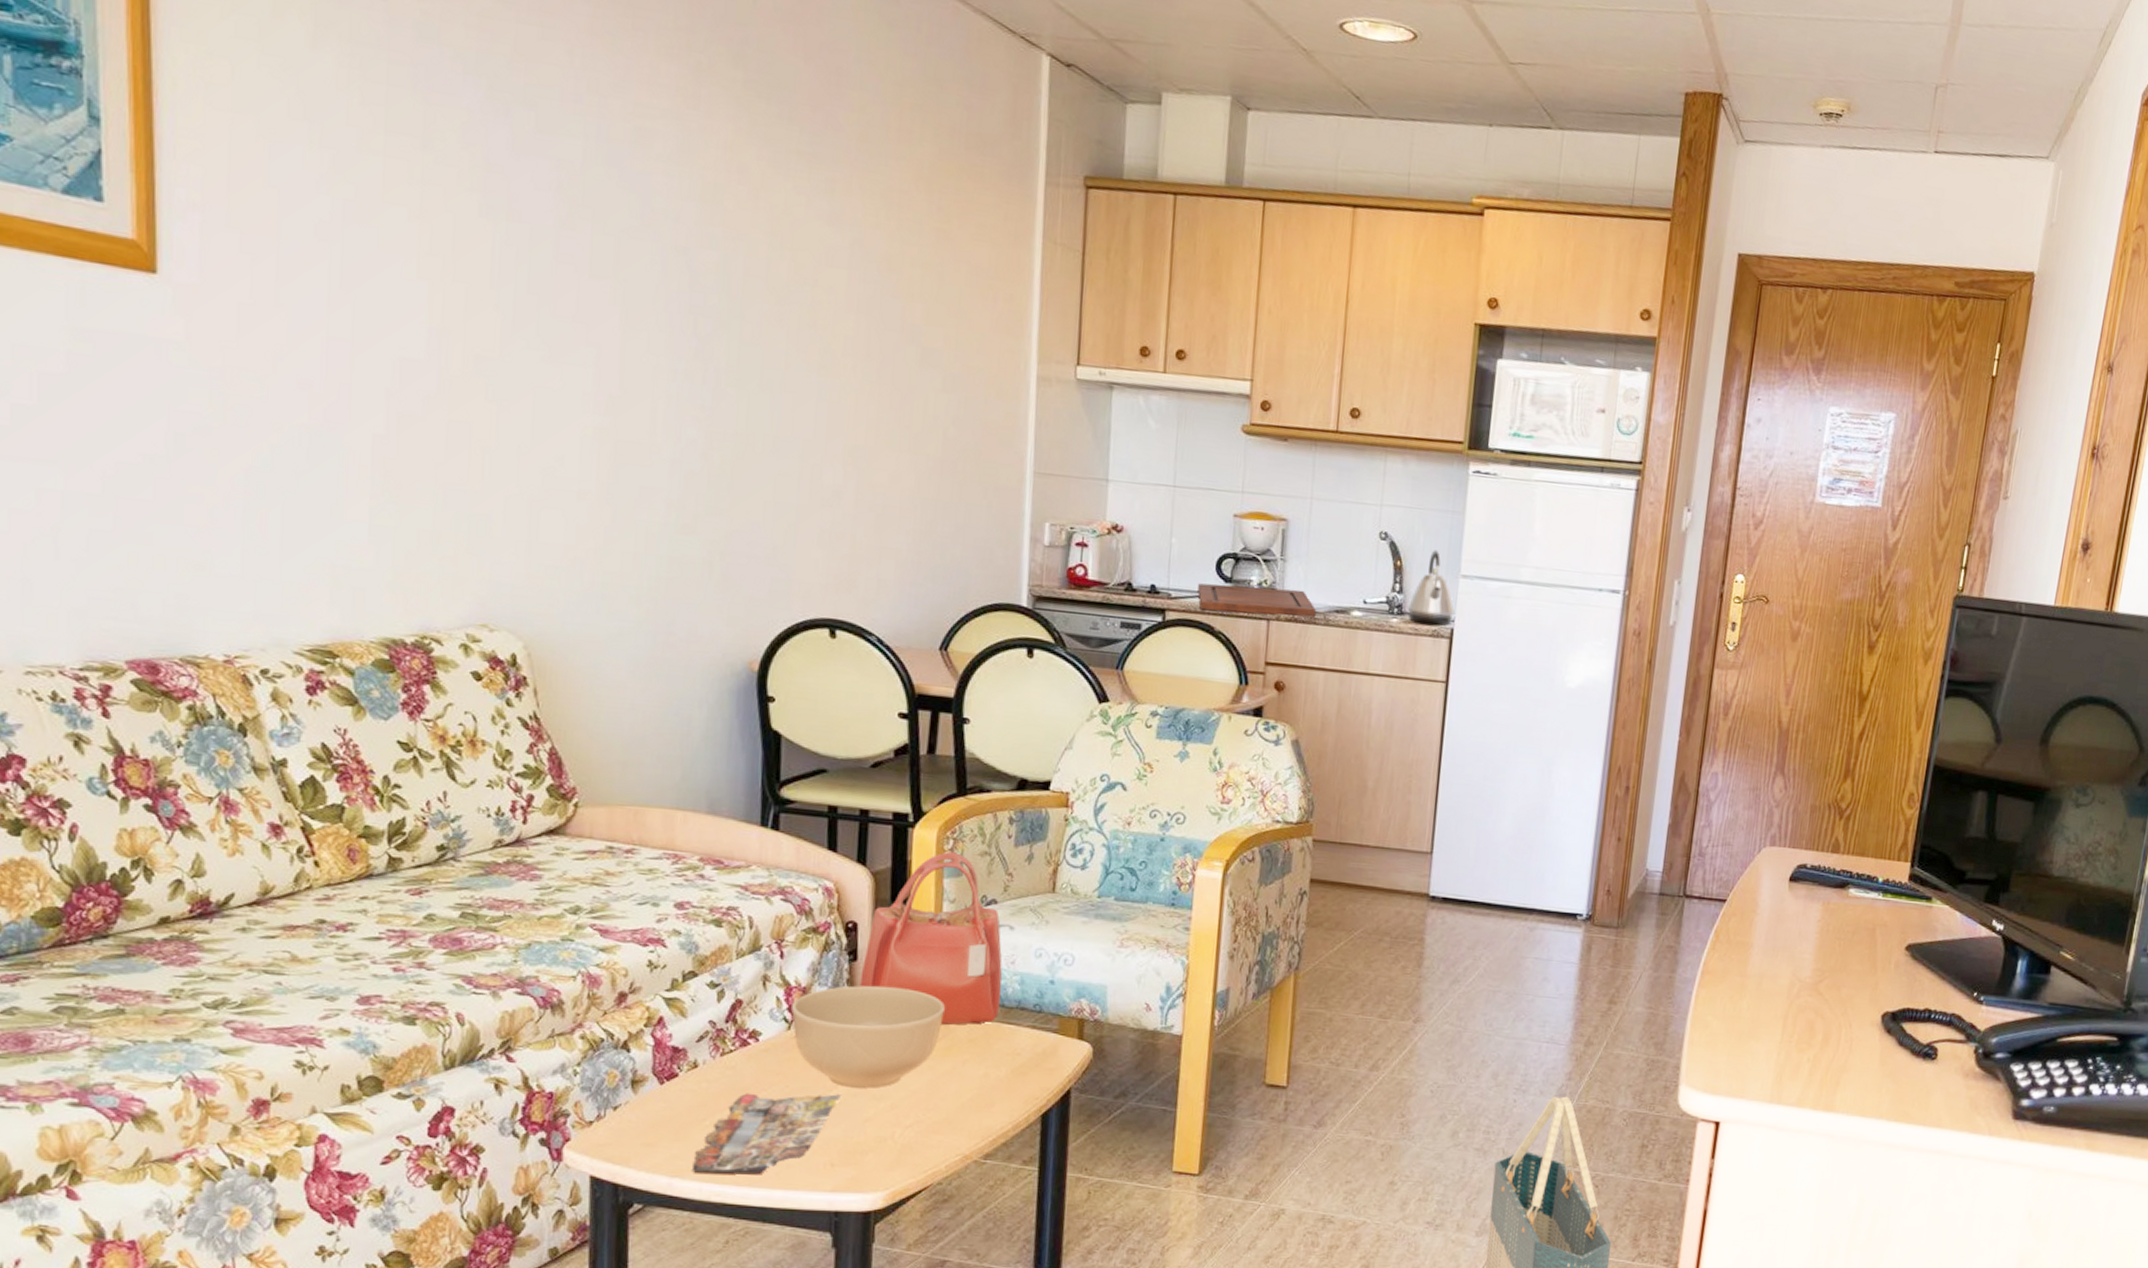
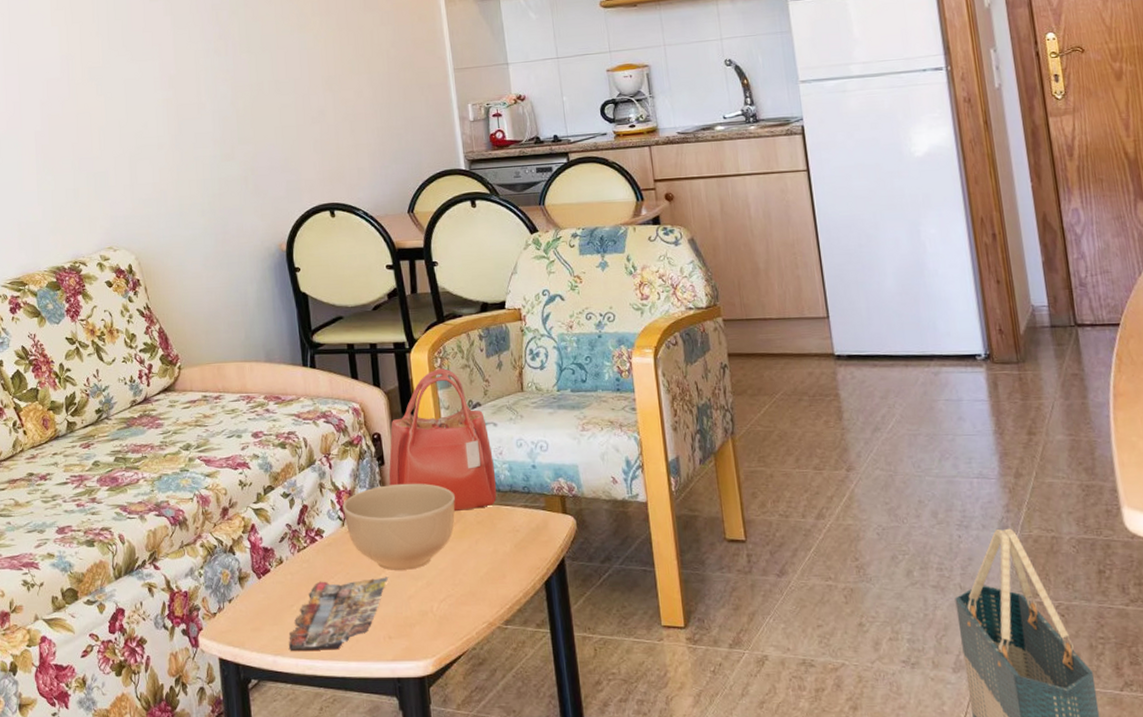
cutting board: present [1197,583,1316,618] -> none [590,117,686,148]
kettle: present [1407,550,1455,627] -> none [760,65,801,128]

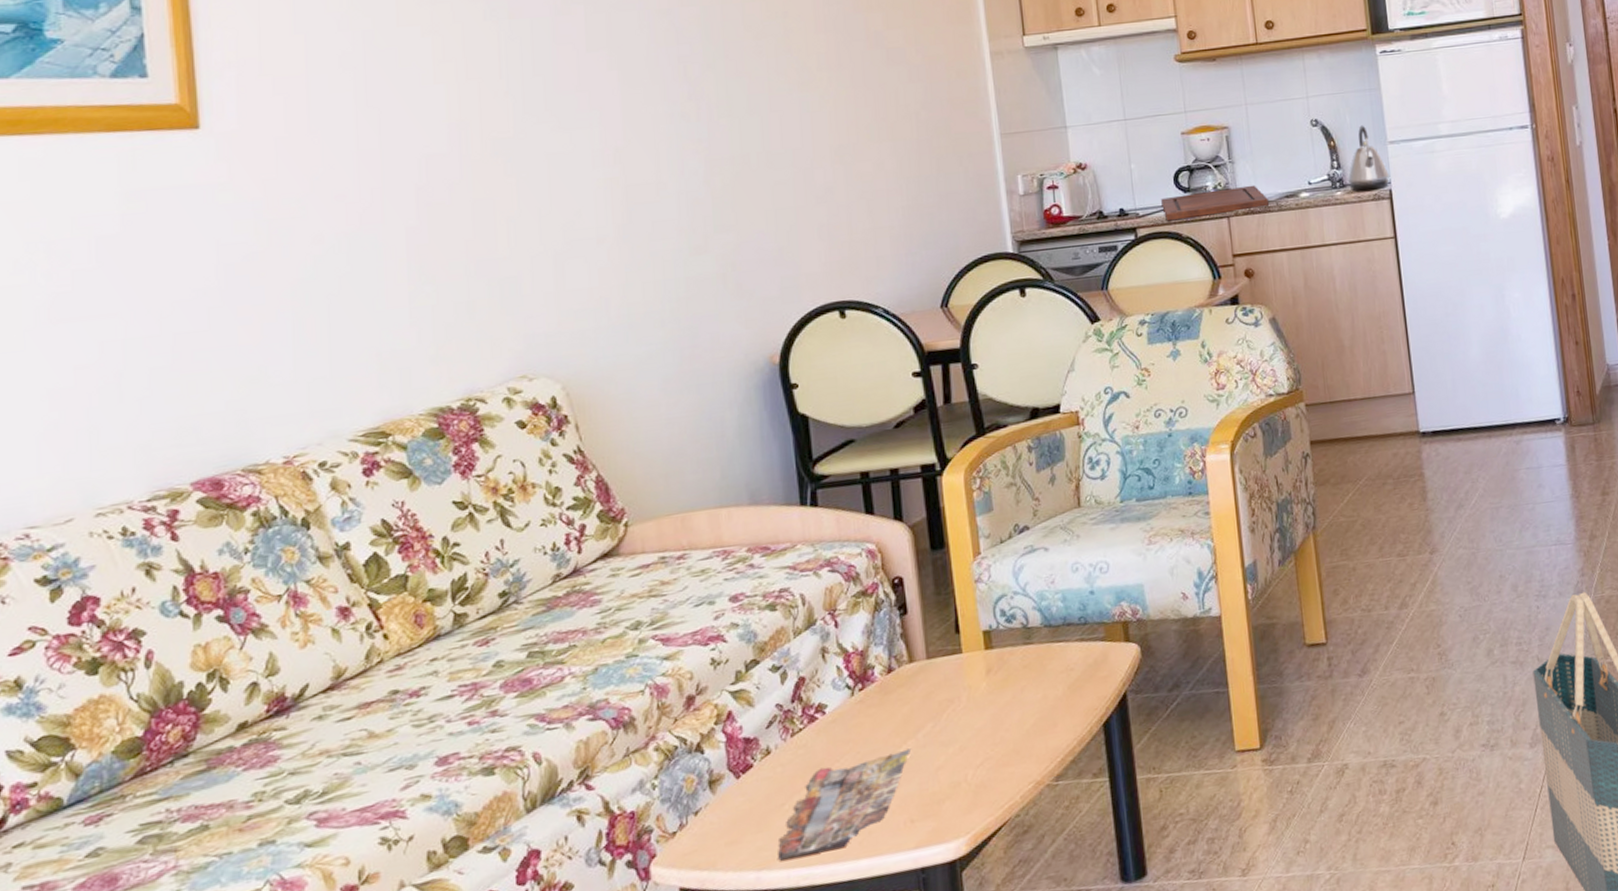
bowl: present [343,483,456,570] -> none [852,629,997,740]
handbag: present [388,368,497,511] -> none [912,490,1048,657]
cutting board: none [590,117,686,148] -> present [1161,185,1269,221]
kettle: none [760,65,801,128] -> present [1347,125,1389,193]

